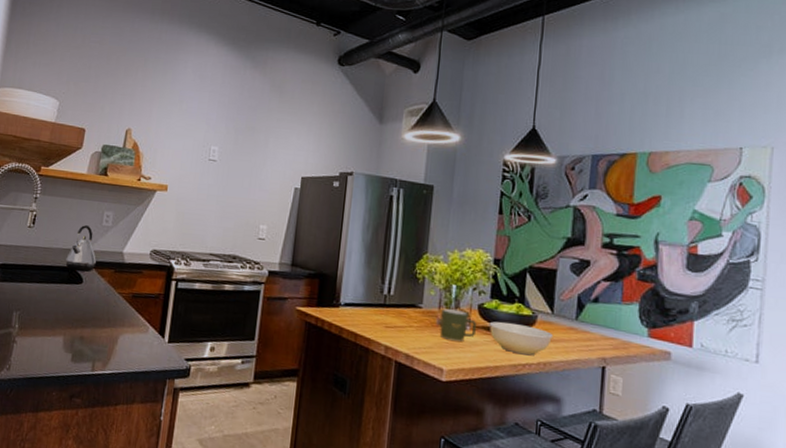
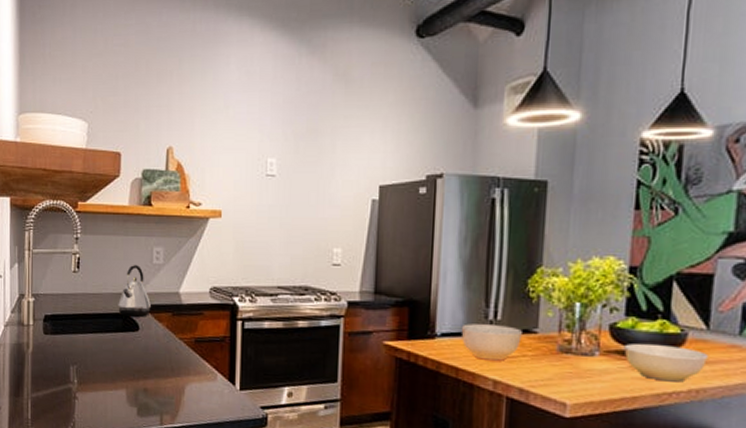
bowl: none [360,296,410,330] -> present [461,324,522,361]
mug: present [439,308,476,342] -> none [561,332,607,370]

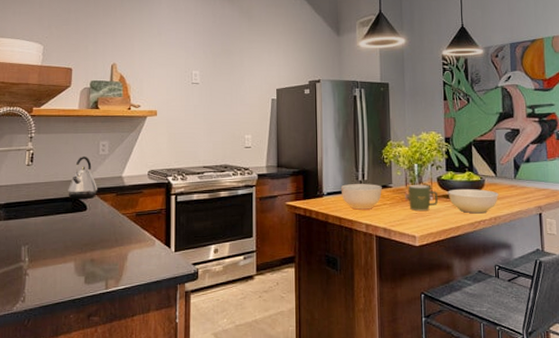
mug: none [561,332,607,370] -> present [408,185,438,211]

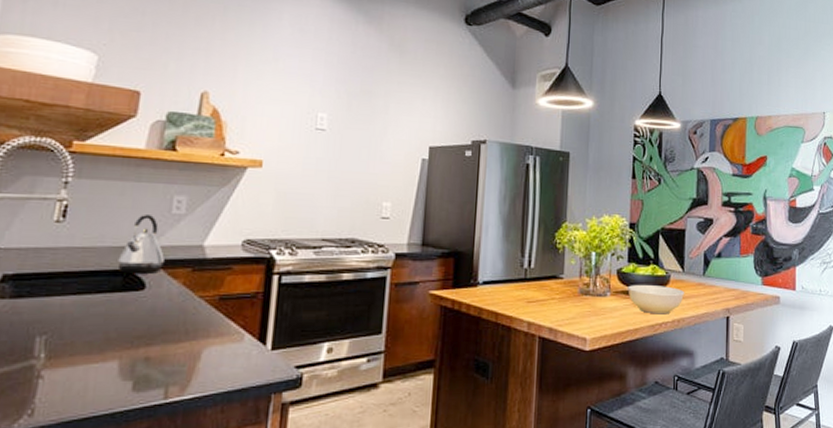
bowl: present [340,184,382,210] -> none [500,272,551,304]
mug: present [408,185,438,211] -> none [581,277,616,308]

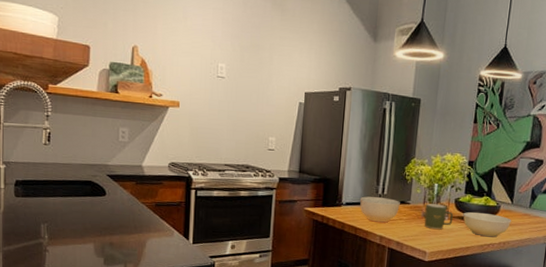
kettle: present [117,213,166,274] -> none [87,140,118,185]
bowl: none [500,272,551,304] -> present [359,196,400,223]
mug: none [581,277,616,308] -> present [424,203,453,229]

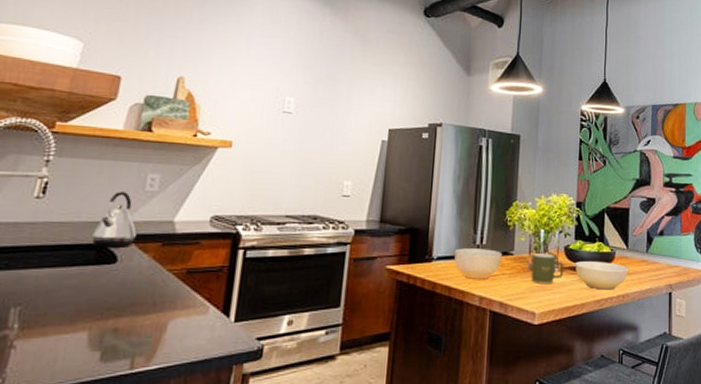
kettle: none [87,140,118,185] -> present [92,190,138,248]

